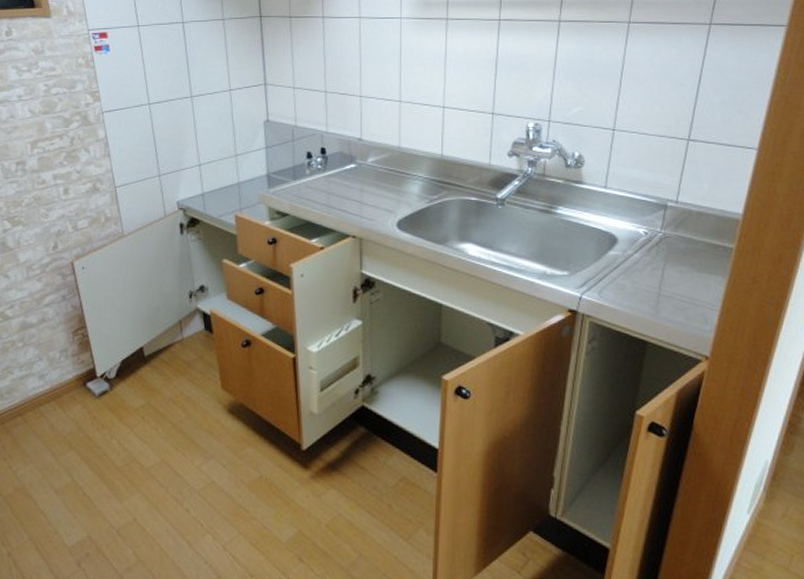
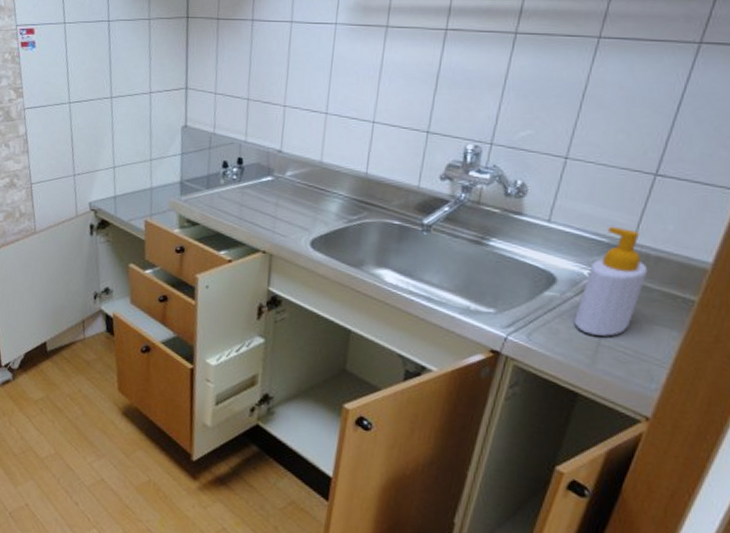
soap bottle: none [637,188,692,287] -> present [574,226,648,337]

